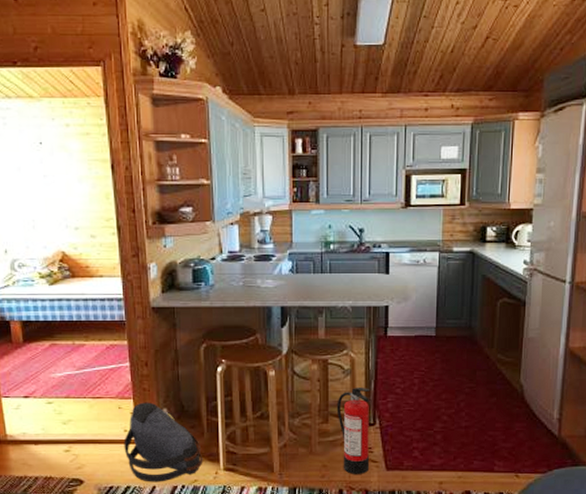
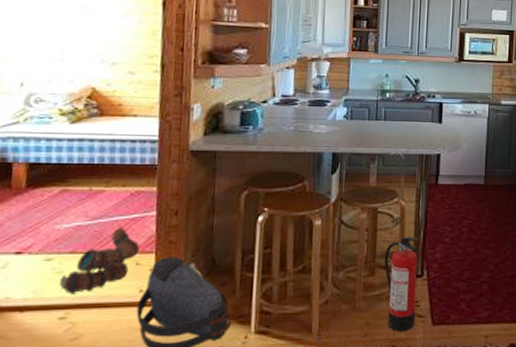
boots: none [61,376,119,432] -> present [60,227,140,295]

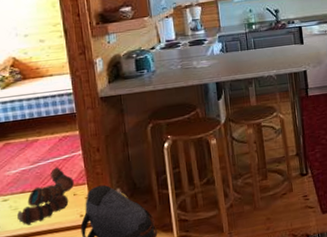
fire extinguisher: present [384,236,420,331] -> none [273,142,308,222]

